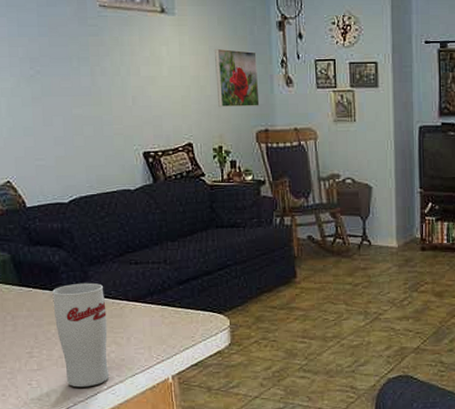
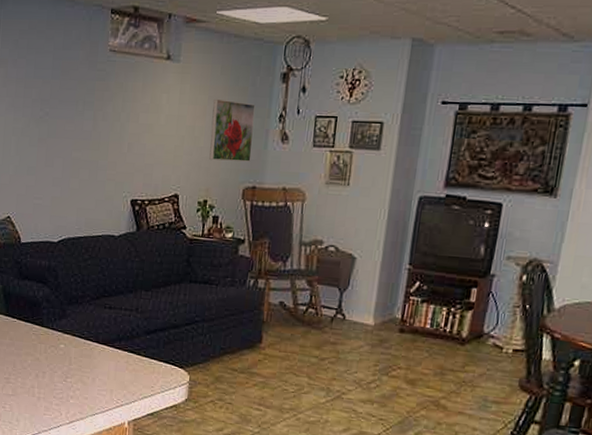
cup: present [52,282,110,388] -> none [32,320,78,419]

